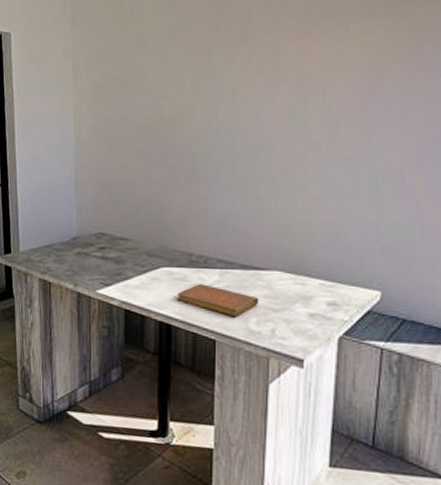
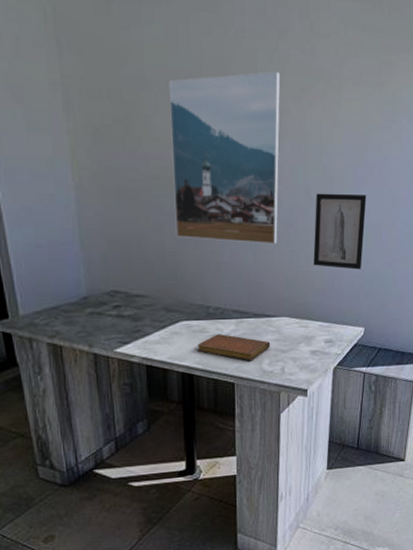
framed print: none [162,16,278,191] -> present [169,71,281,244]
wall art: none [313,134,383,221] -> present [313,193,367,270]

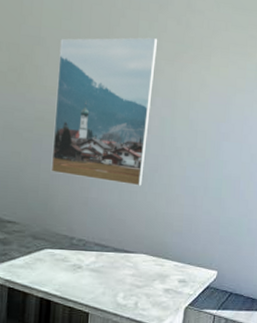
notebook: present [197,334,270,361] -> none [58,264,126,293]
wall art: present [313,193,367,270] -> none [173,143,228,216]

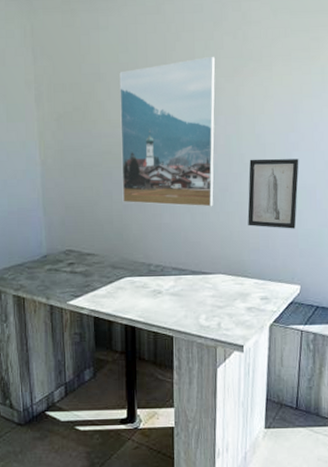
wall art: none [173,143,228,216] -> present [247,158,299,229]

